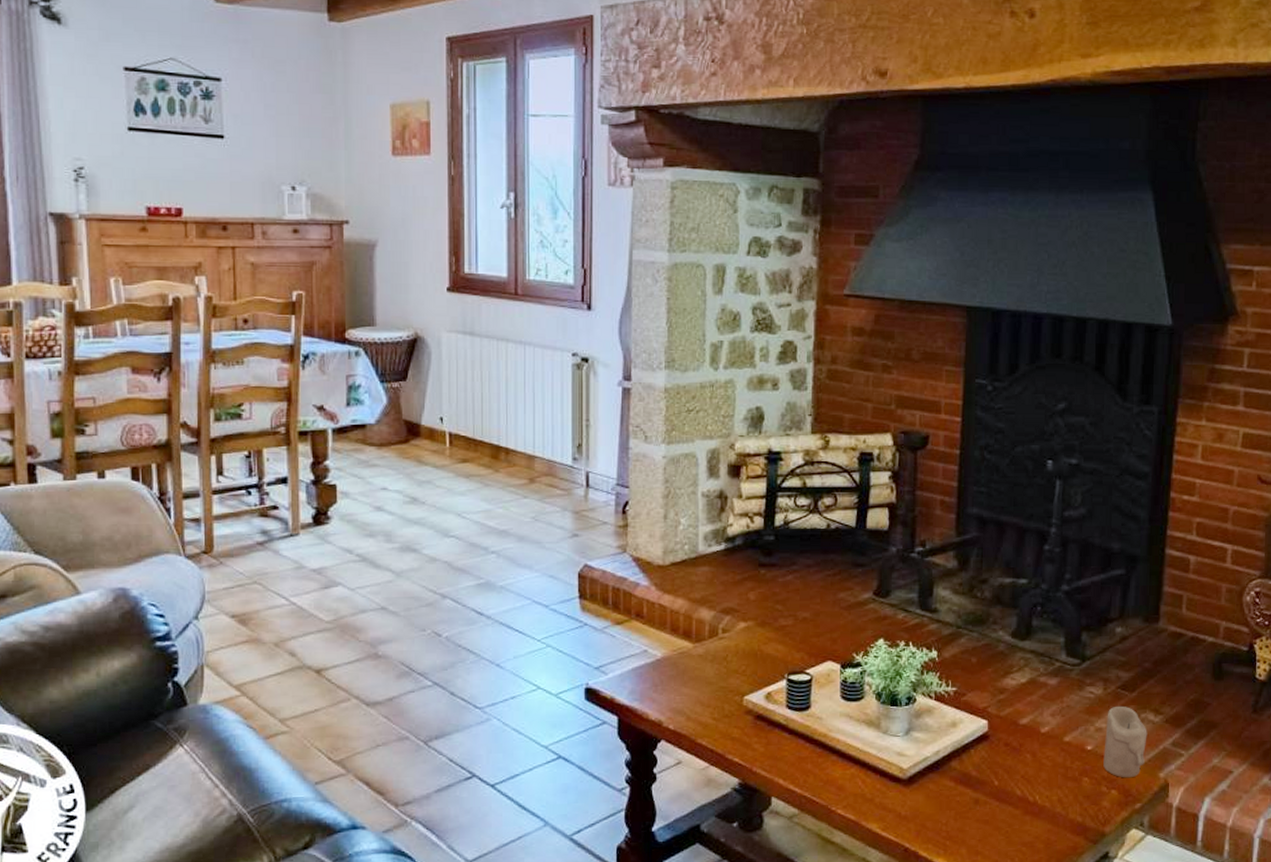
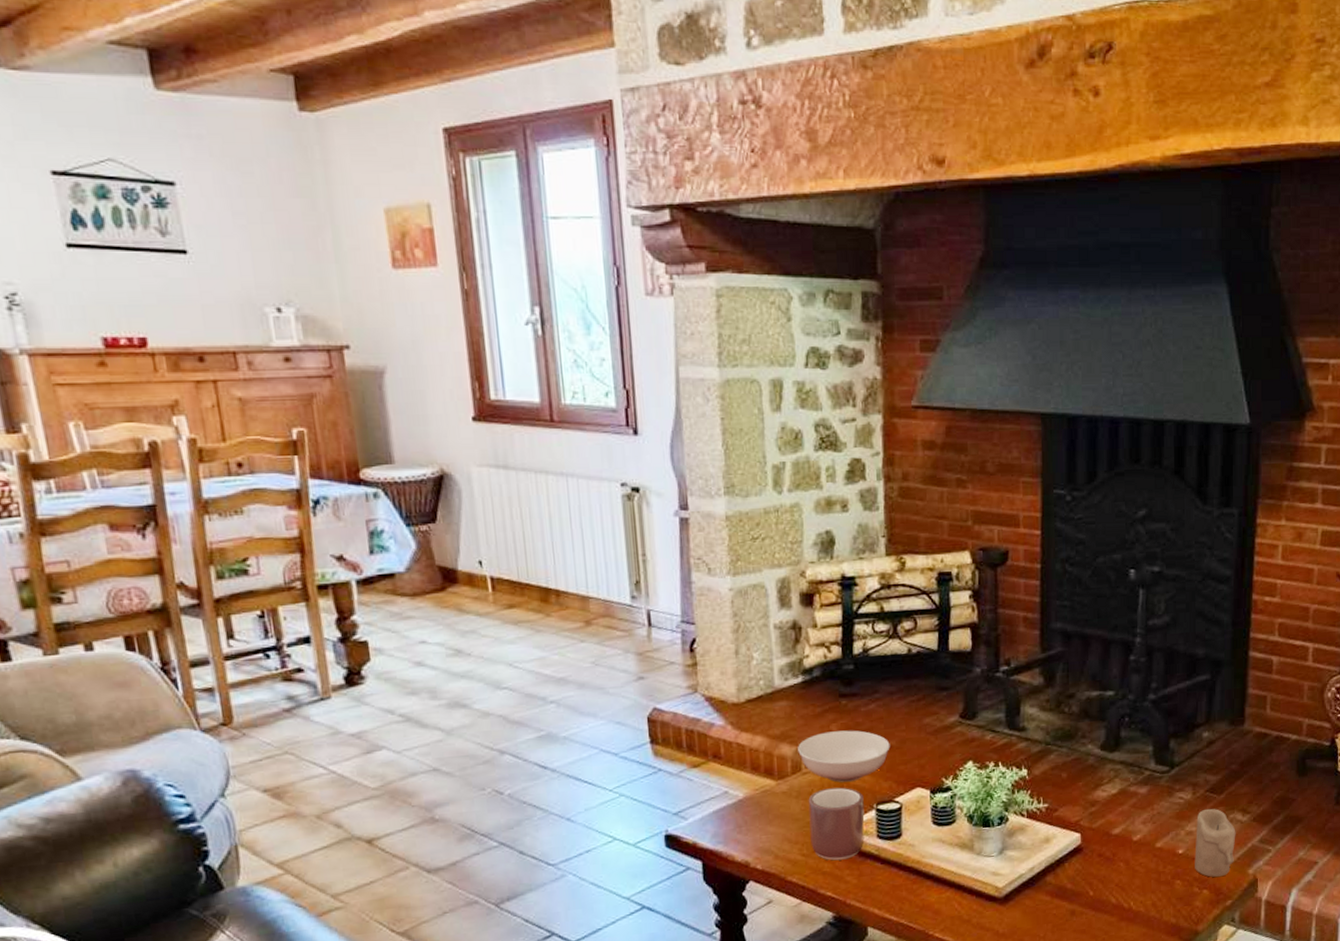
bowl: none [716,599,805,650] -> present [798,730,890,783]
mug: none [722,655,776,727] -> present [808,787,865,861]

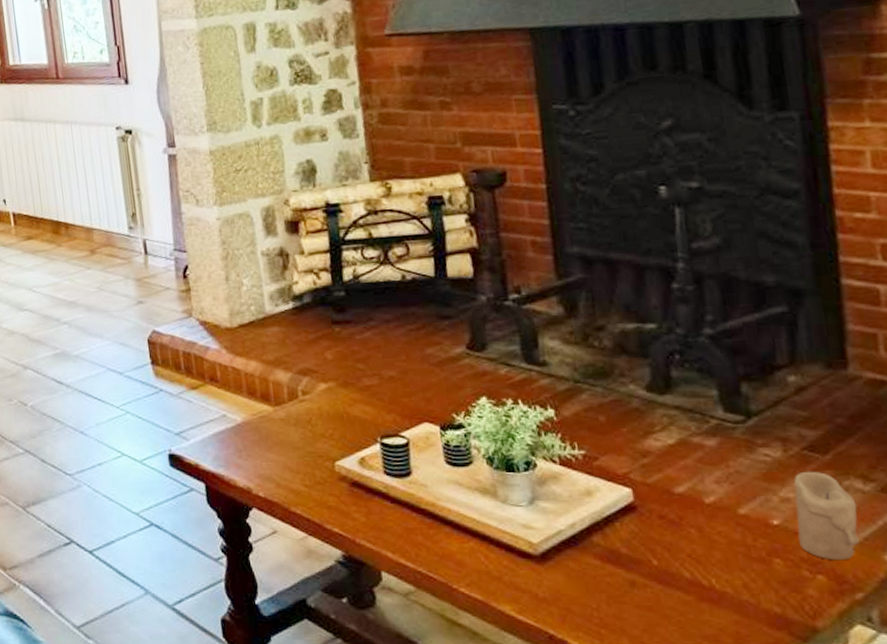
bowl: present [798,730,890,783] -> none [293,358,391,412]
mug: present [808,787,865,861] -> none [307,417,370,495]

